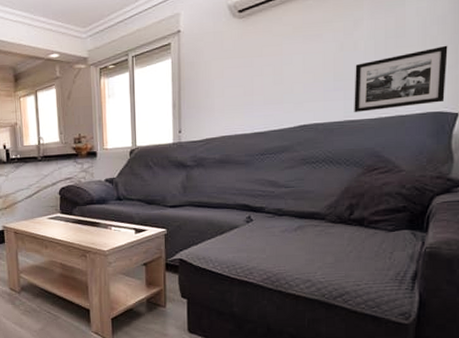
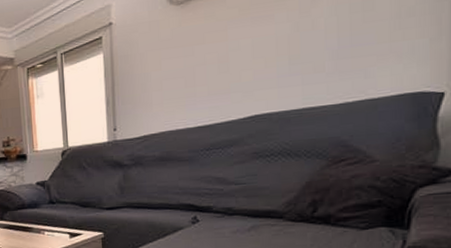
picture frame: present [354,45,448,112] -> none [313,15,429,98]

